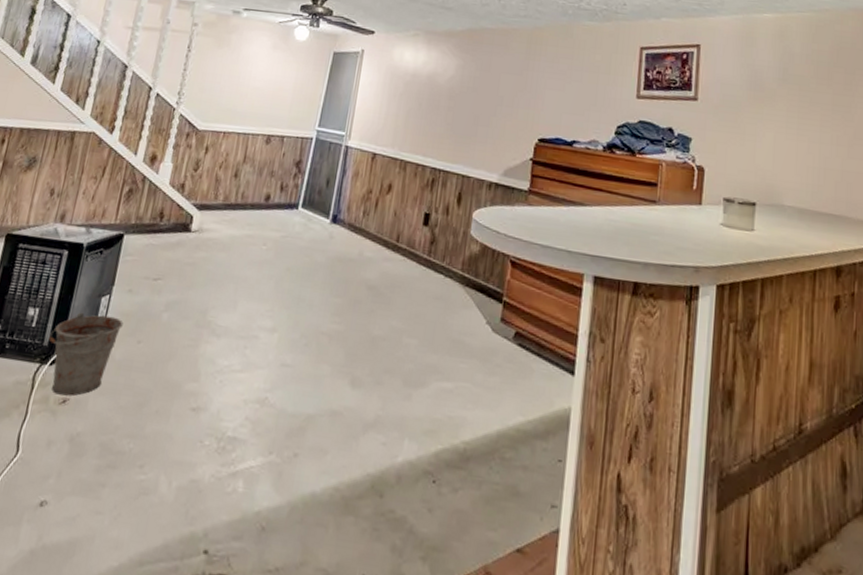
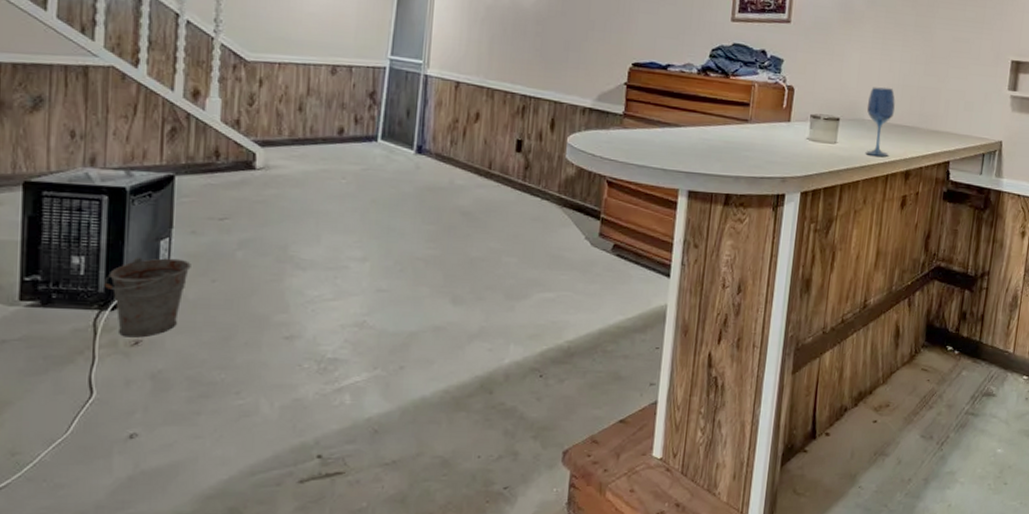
wineglass: none [785,169,818,249] -> present [865,87,896,157]

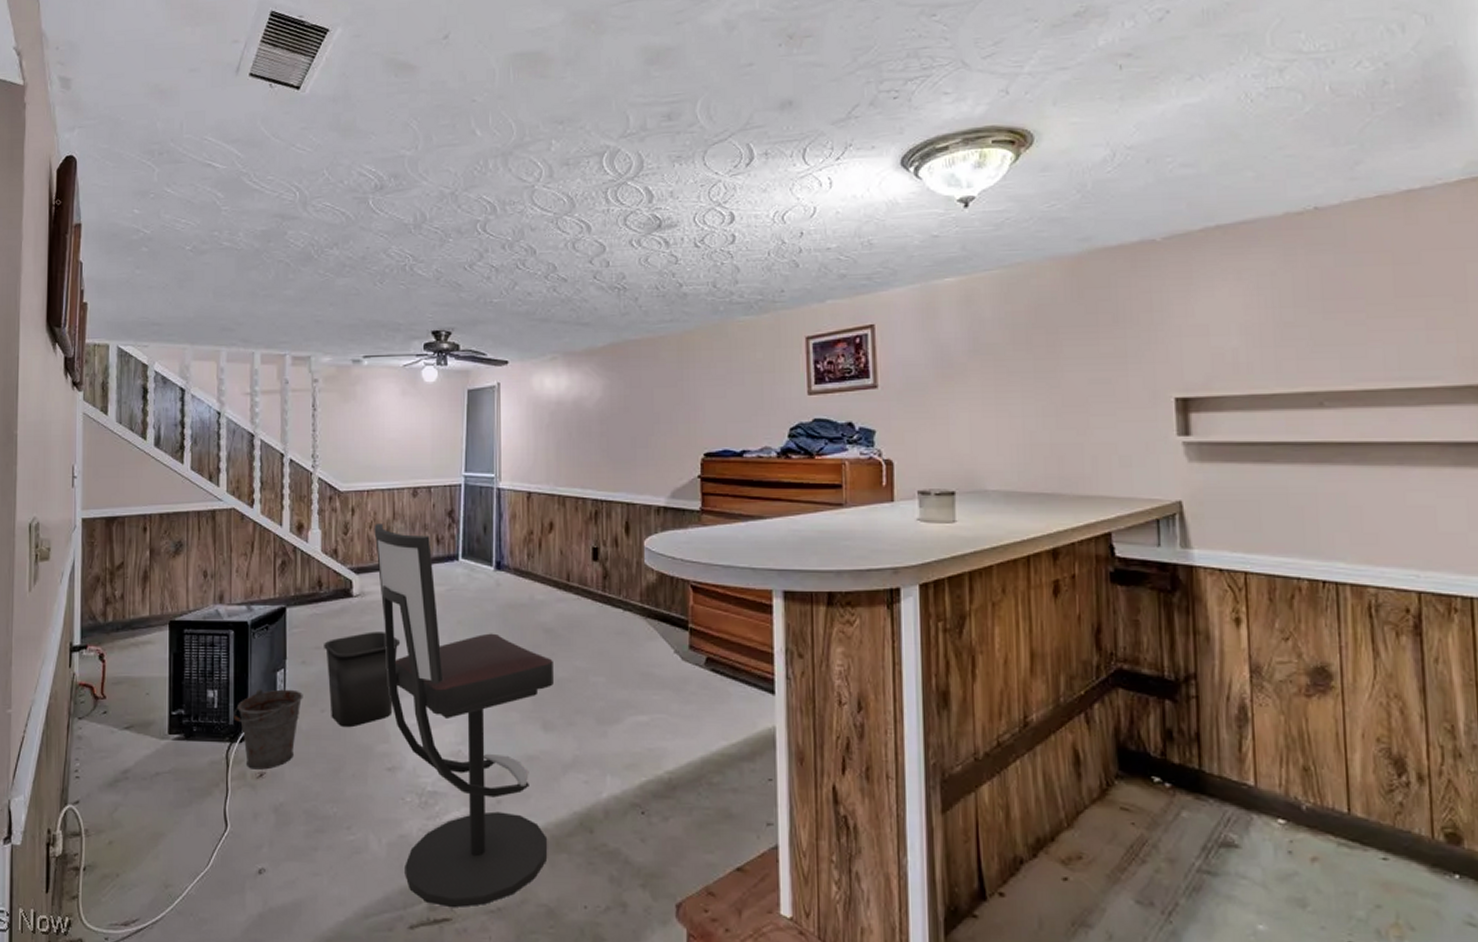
waste bin: none [218,205,308,298] -> present [324,631,401,728]
bar stool: none [284,98,468,462] -> present [374,524,553,907]
wineglass: present [865,87,896,157] -> none [987,450,1026,533]

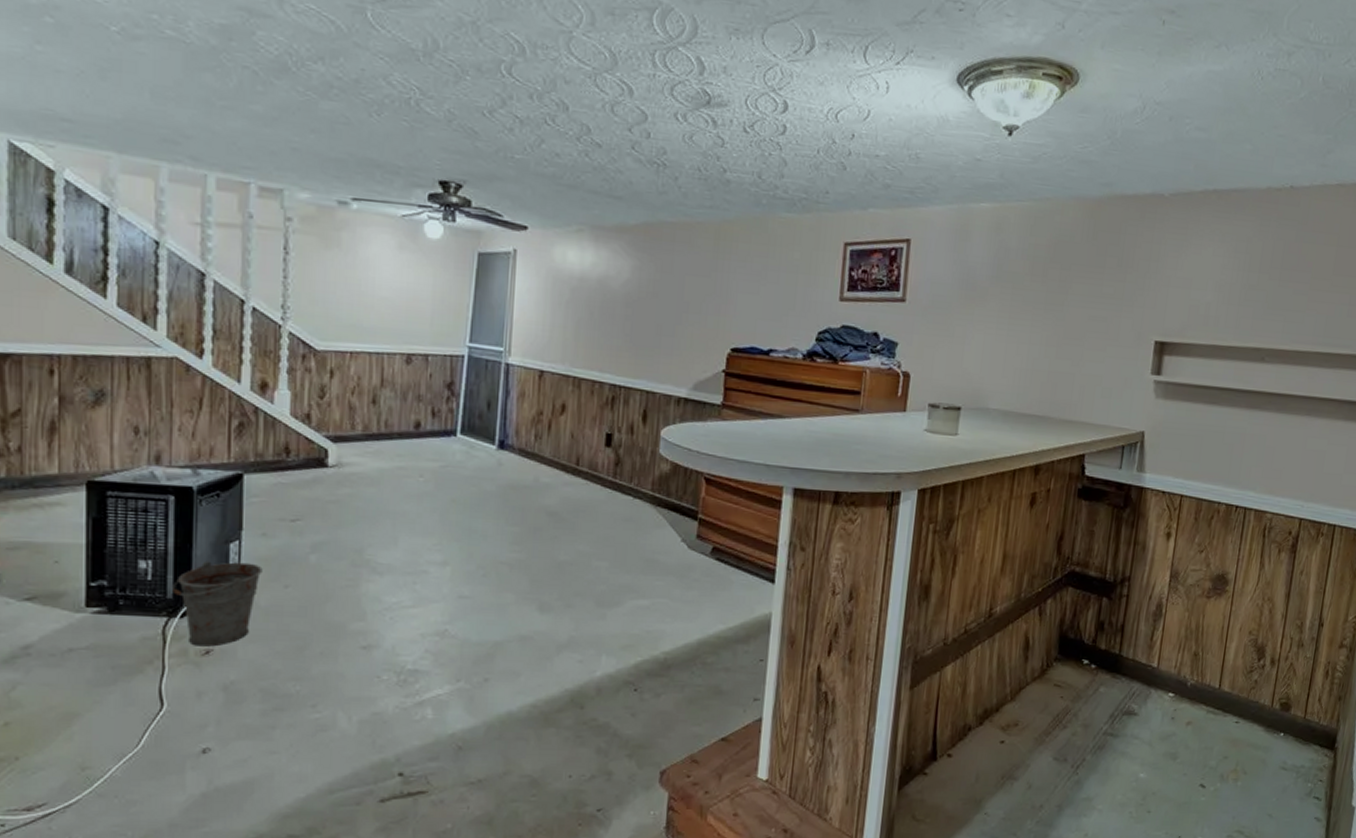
waste bin: present [324,631,401,728] -> none [290,505,384,605]
bar stool: present [374,524,553,907] -> none [357,390,555,780]

